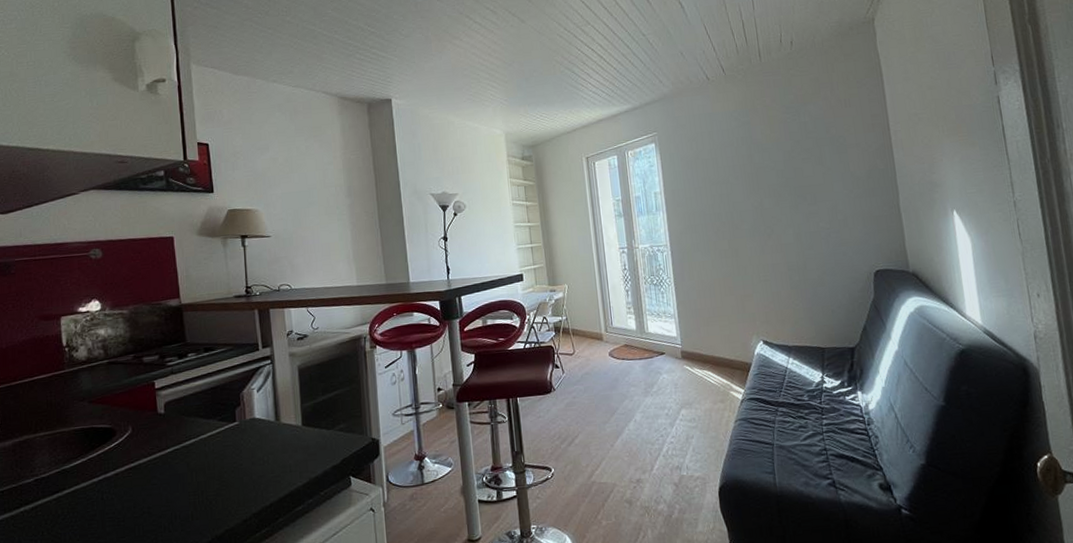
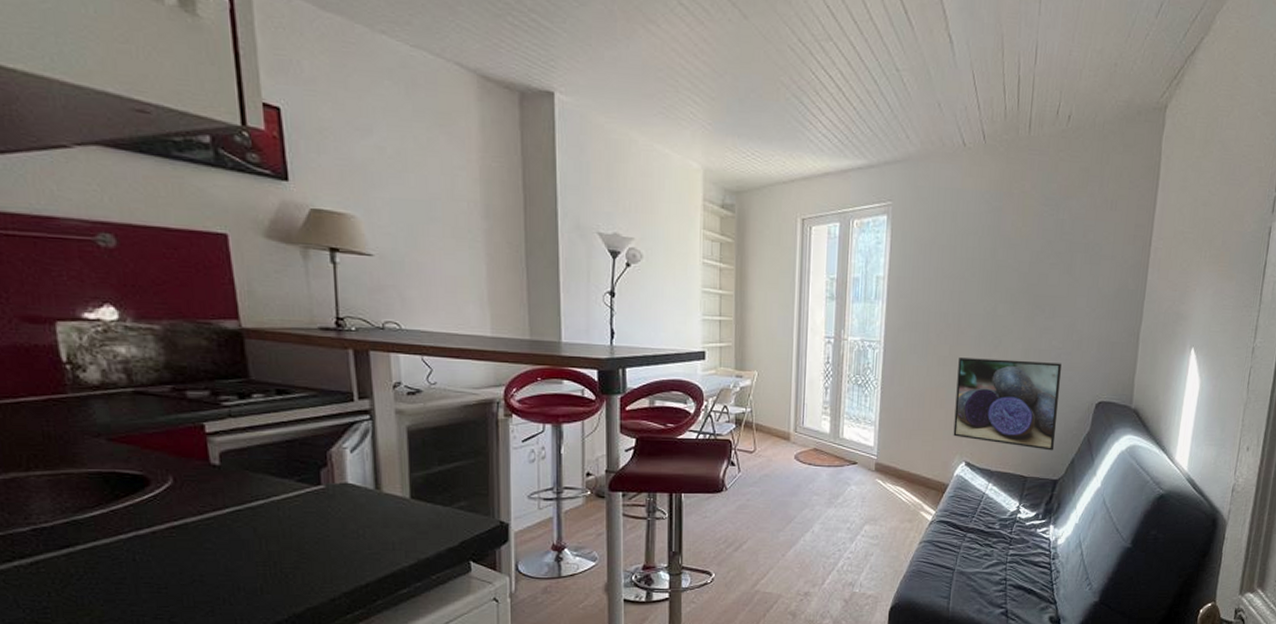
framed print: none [738,241,844,321] -> present [953,358,1062,451]

